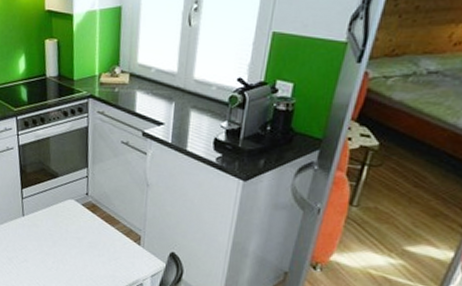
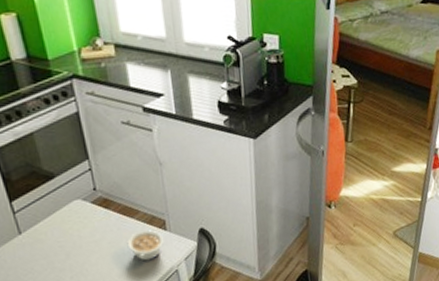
legume: none [103,240,137,268] -> present [127,230,165,261]

